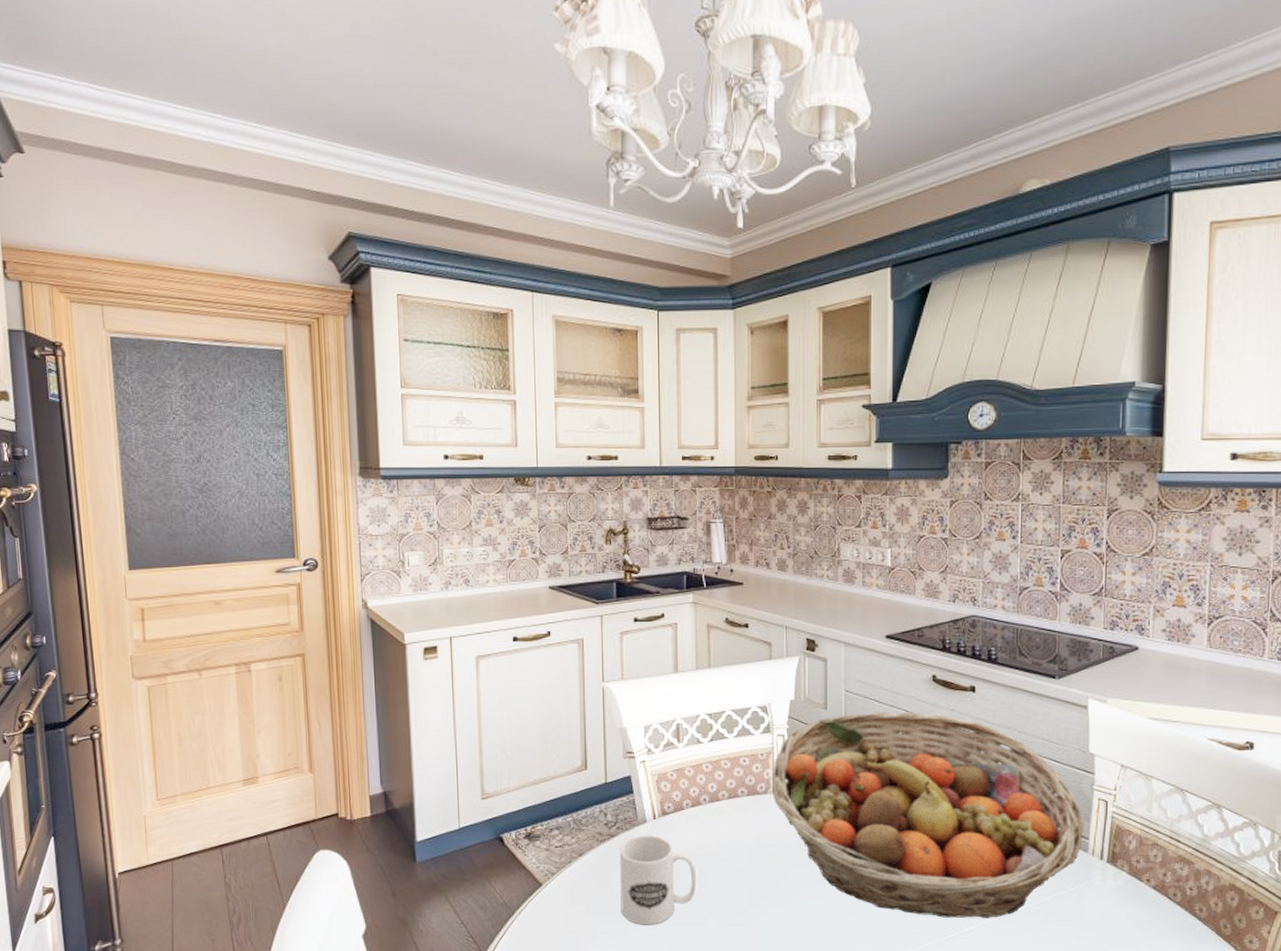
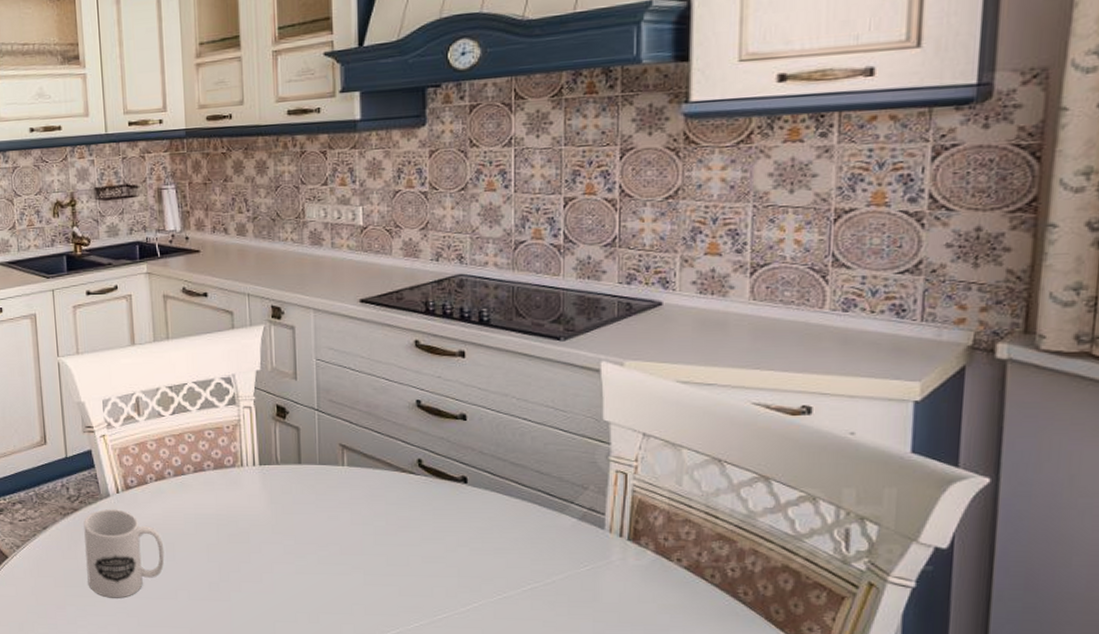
fruit basket: present [771,712,1084,918] -> none [239,380,599,598]

